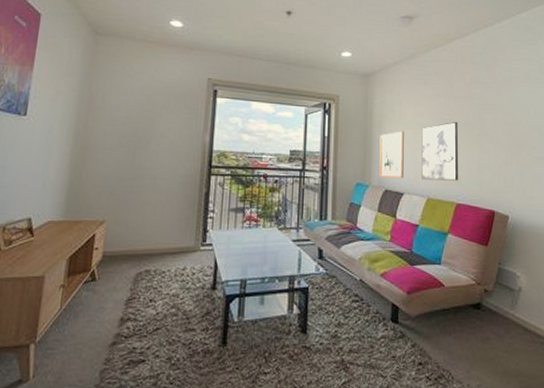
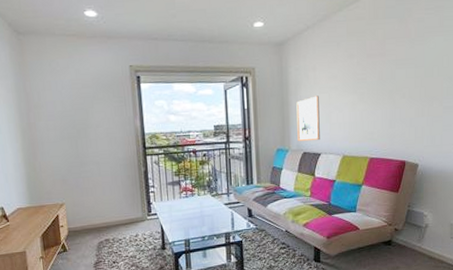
wall art: present [421,121,459,181] -> none [336,80,372,140]

